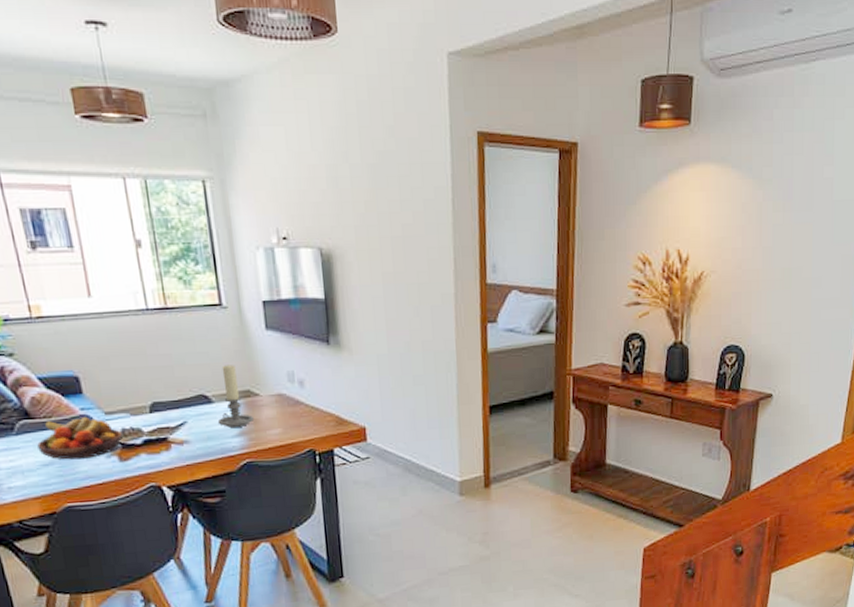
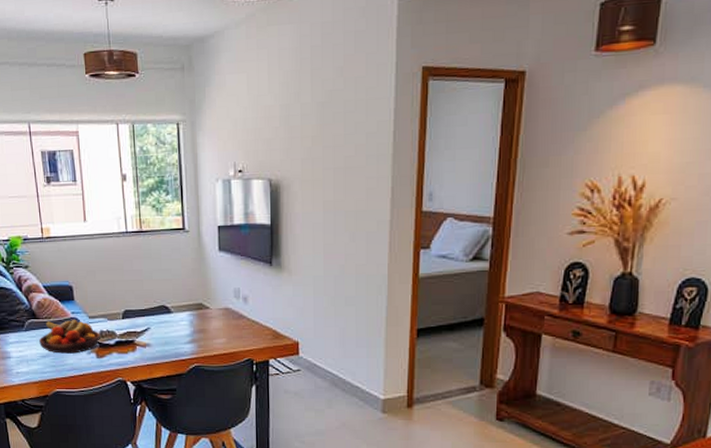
candle holder: present [217,365,253,428] -> none [174,281,203,335]

